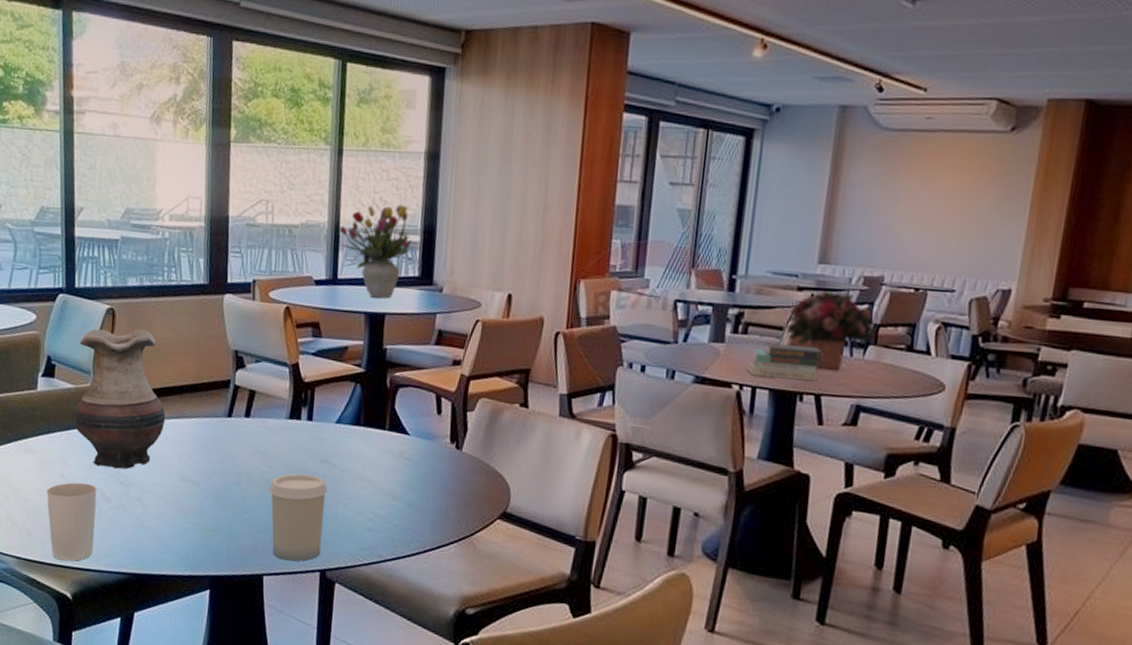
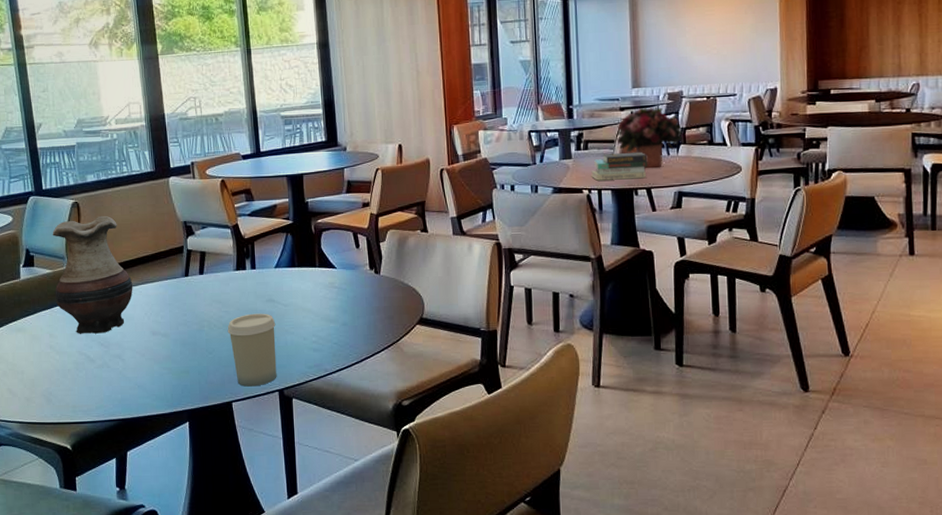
cup: present [46,482,97,562] -> none [39,350,86,419]
flower arrangement: present [338,204,412,299] -> none [256,86,316,163]

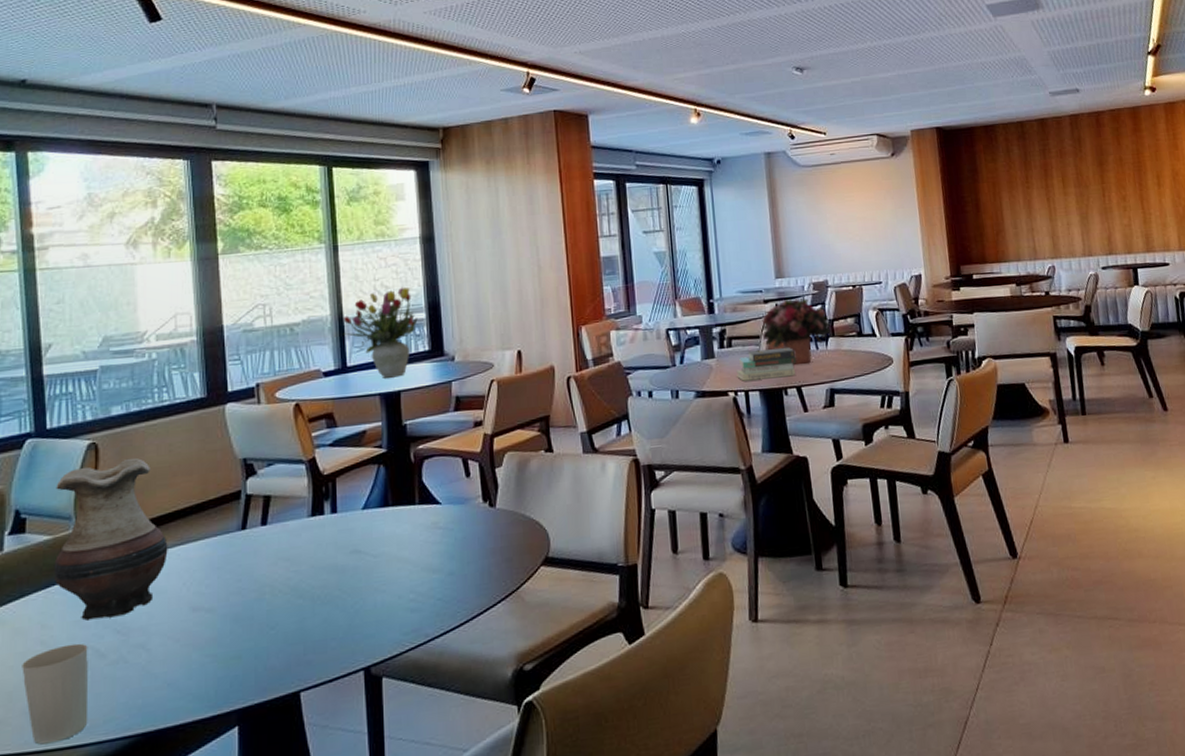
cup: none [39,350,86,419] -> present [22,643,89,745]
cup: present [227,313,277,387] -> none [296,568,362,669]
flower arrangement: none [256,86,316,163] -> present [343,287,418,378]

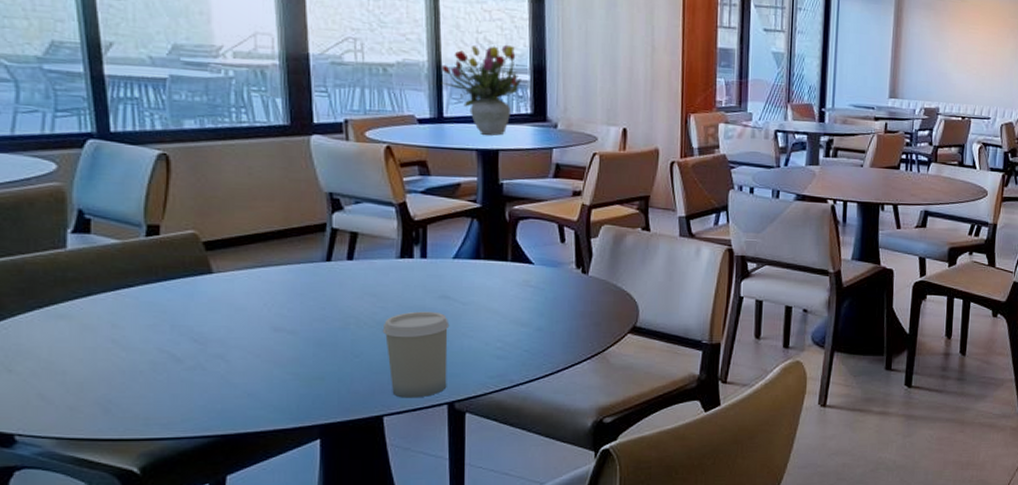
cup: present [22,643,89,745] -> none [92,346,165,434]
vase: present [53,458,168,620] -> none [123,174,248,326]
cup: none [296,568,362,669] -> present [382,311,450,398]
books: present [736,348,797,381] -> none [838,164,898,194]
bouquet: present [759,298,832,366] -> none [865,119,935,185]

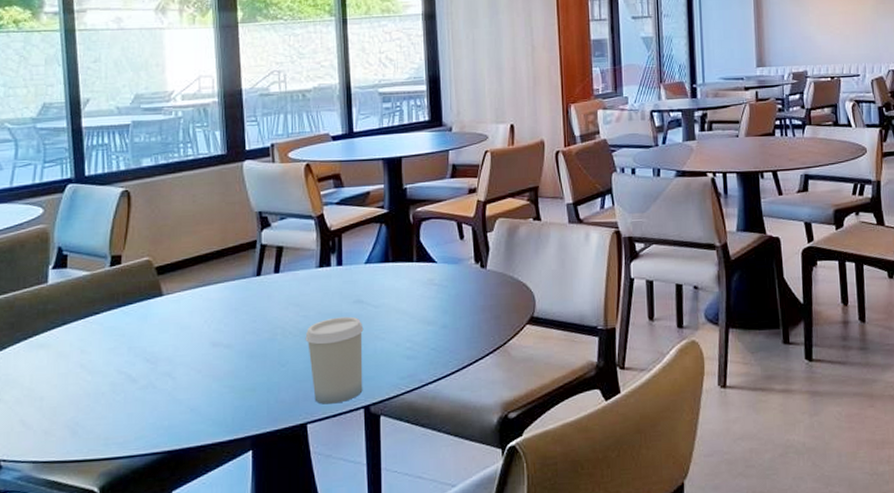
flower arrangement: present [441,44,521,136] -> none [350,60,419,144]

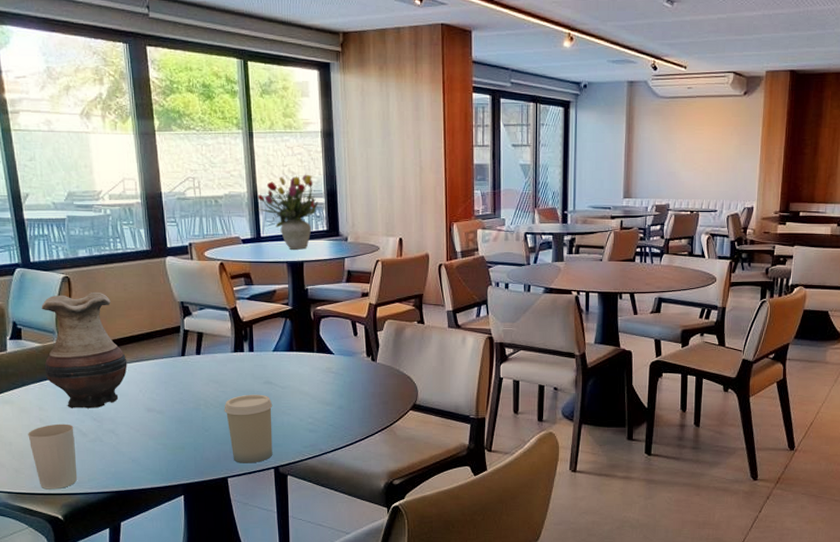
cup: none [64,368,122,455] -> present [28,424,78,490]
vase: none [91,206,192,349] -> present [41,291,127,408]
flower arrangement: none [350,60,419,144] -> present [257,174,318,250]

